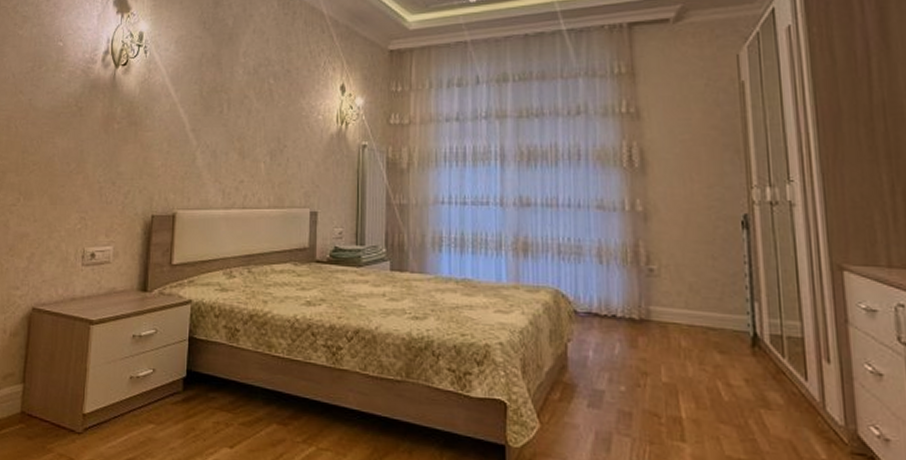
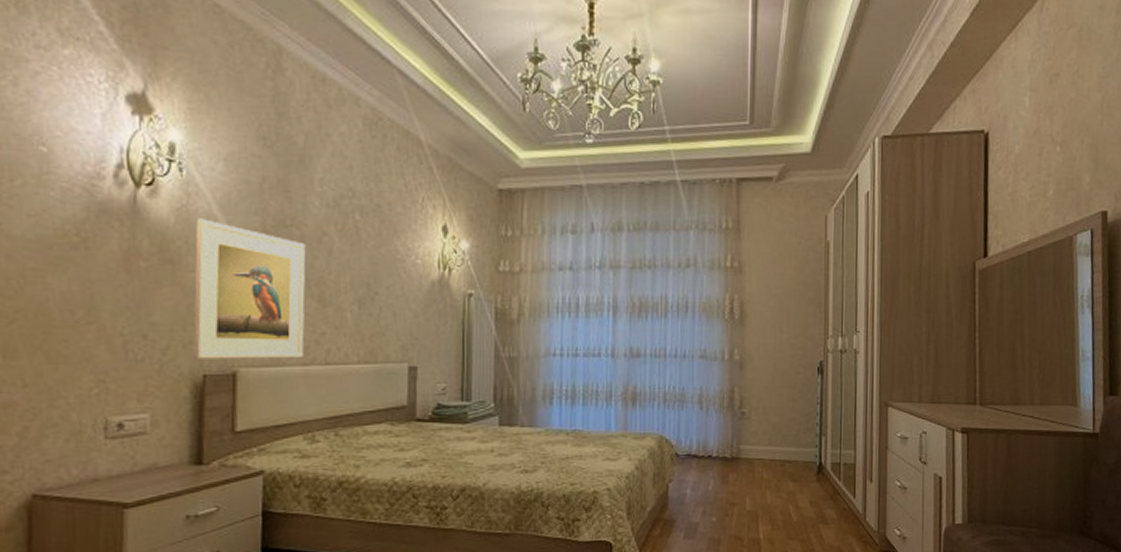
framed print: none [145,89,231,203] -> present [193,218,306,359]

